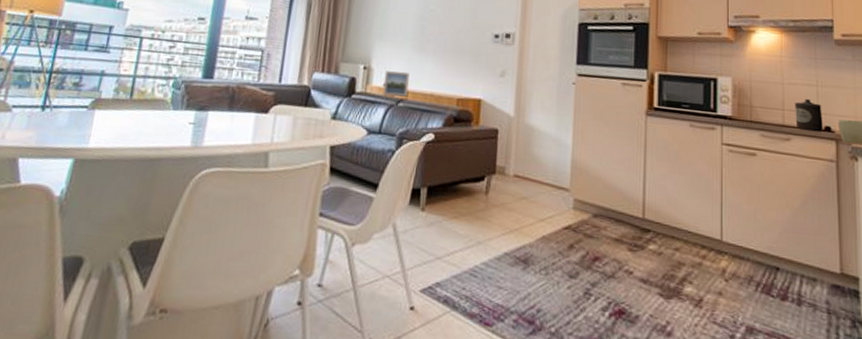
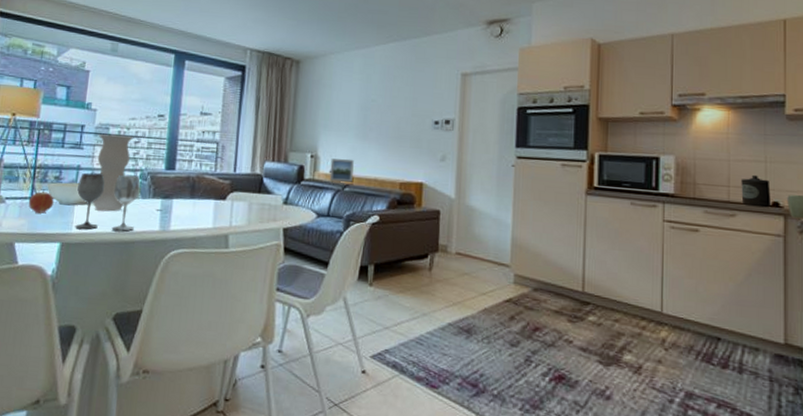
fruit: none [39,97,71,125] -> present [29,189,54,213]
bowl: none [63,89,109,116] -> present [47,182,87,206]
wineglass: none [92,79,173,147] -> present [74,172,141,231]
vase: none [115,36,169,124] -> present [92,133,134,212]

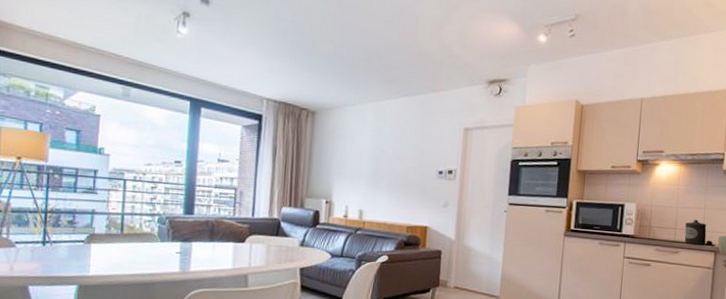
fruit: present [29,189,54,213] -> none [41,233,69,257]
bowl: present [47,182,87,206] -> none [60,226,104,249]
wineglass: present [74,172,141,231] -> none [91,217,159,273]
vase: present [92,133,134,212] -> none [109,178,151,255]
picture frame: present [329,158,354,182] -> none [343,204,366,226]

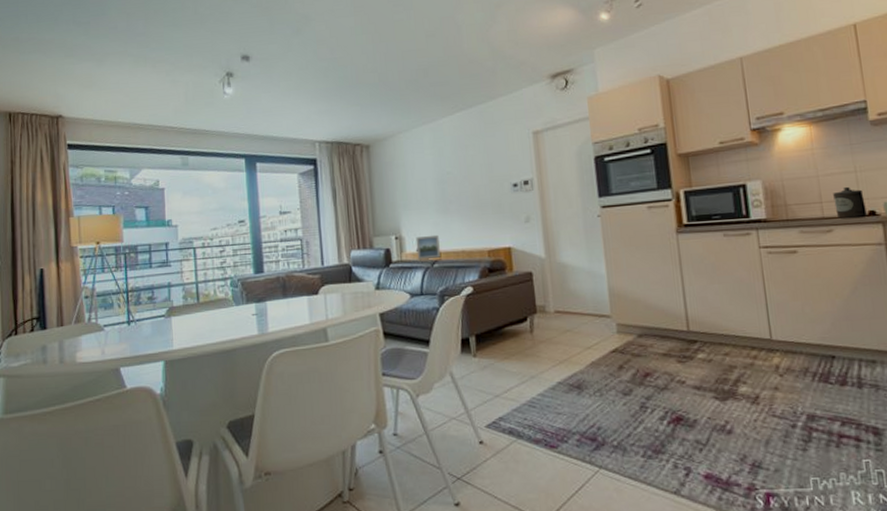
picture frame: none [343,204,366,226] -> present [416,234,440,260]

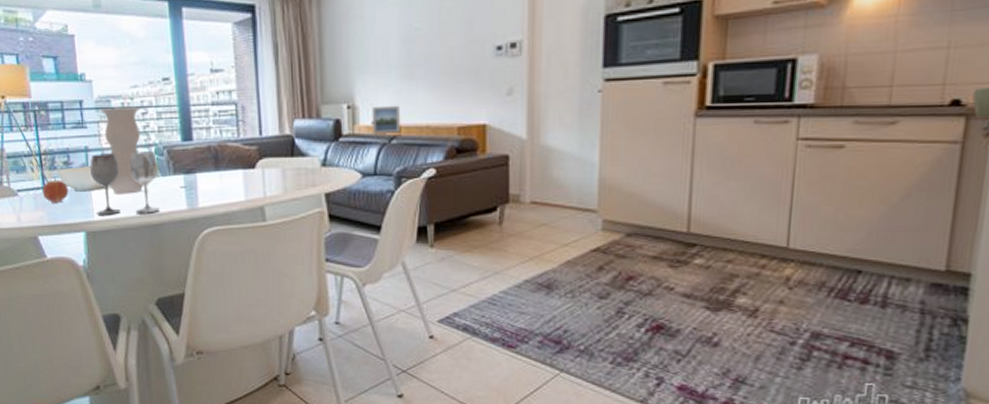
fruit: none [127,311,151,336] -> present [42,177,69,203]
bowl: none [142,300,183,324] -> present [57,167,104,192]
wineglass: none [172,284,233,345] -> present [89,151,160,216]
vase: none [183,246,220,324] -> present [99,106,144,194]
canister: present [833,186,867,219] -> none [907,66,951,108]

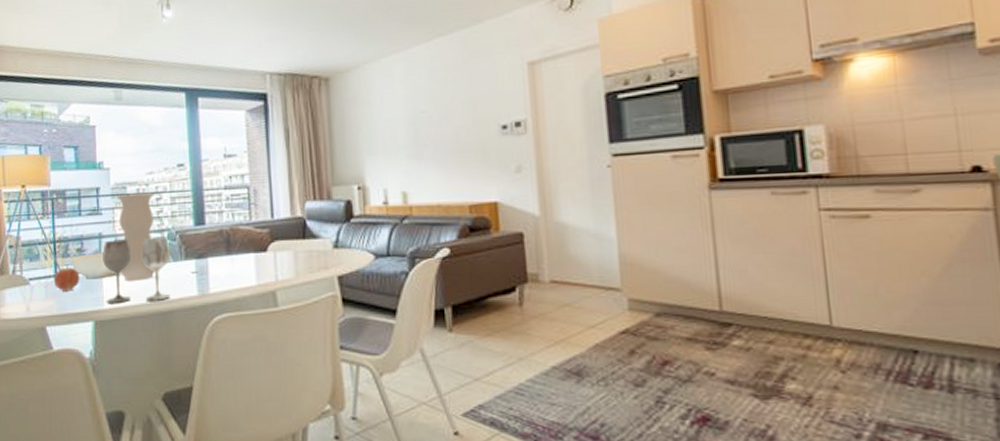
picture frame: present [372,105,400,135] -> none [382,185,411,215]

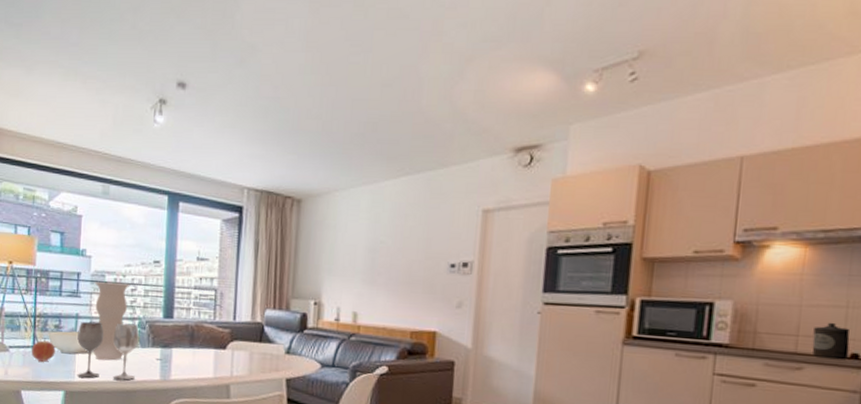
canister: none [923,134,969,175] -> present [812,322,850,359]

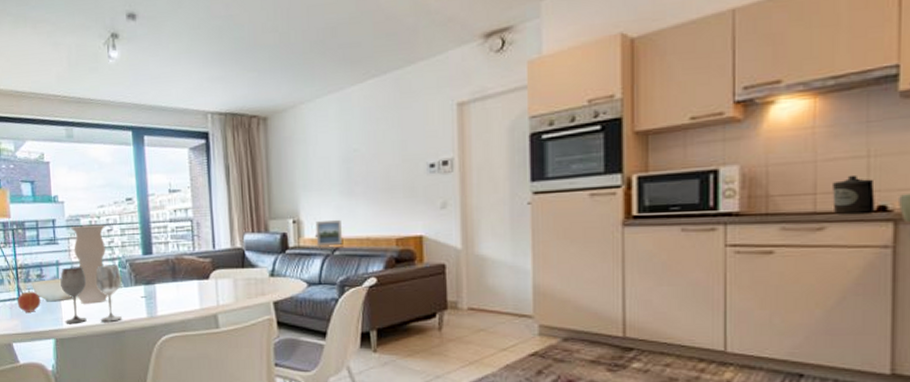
picture frame: none [334,306,361,331] -> present [315,219,342,247]

